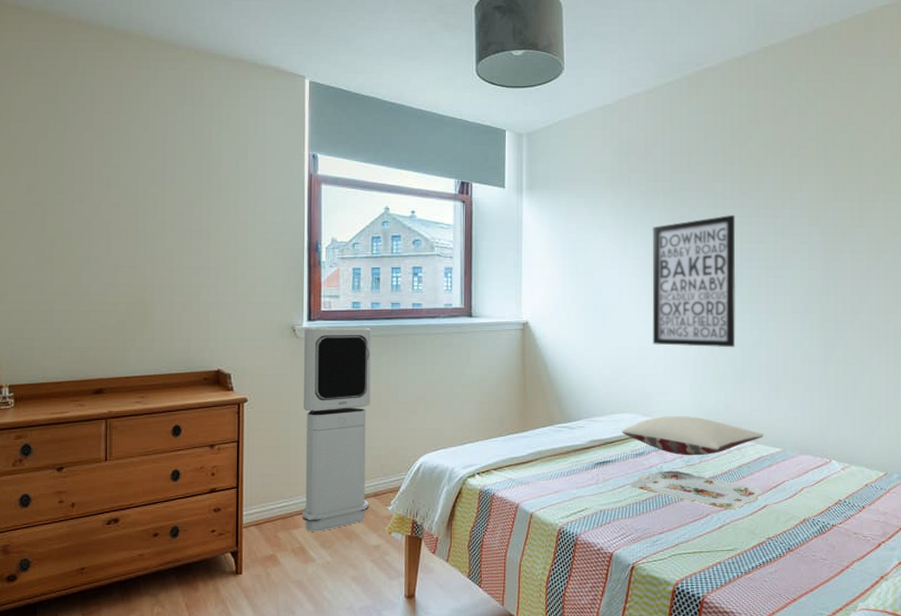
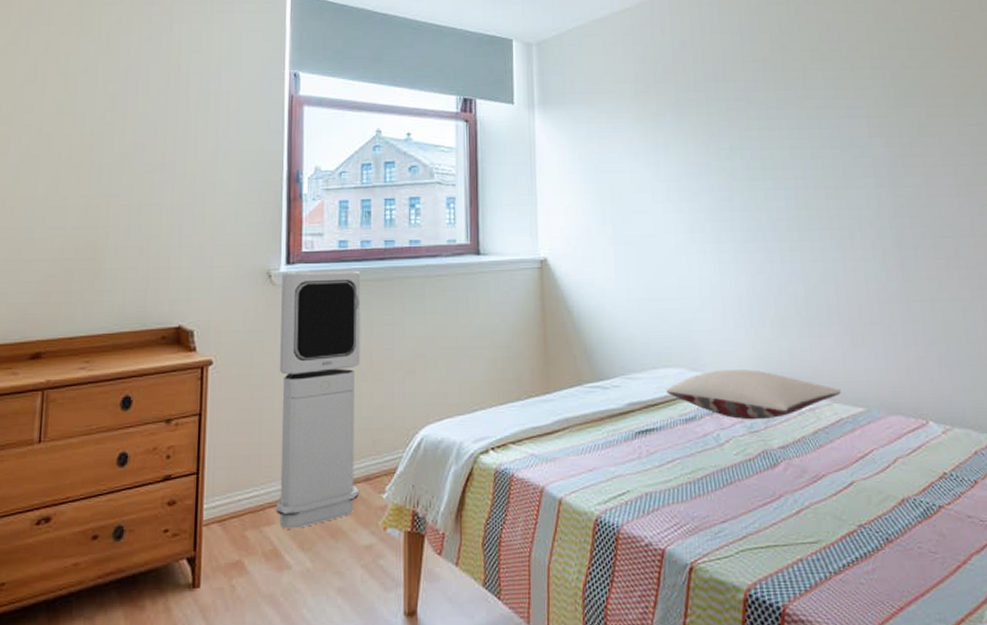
serving tray: present [630,470,763,510] -> none [681,439,847,489]
wall art: present [652,214,736,348] -> none [686,126,797,284]

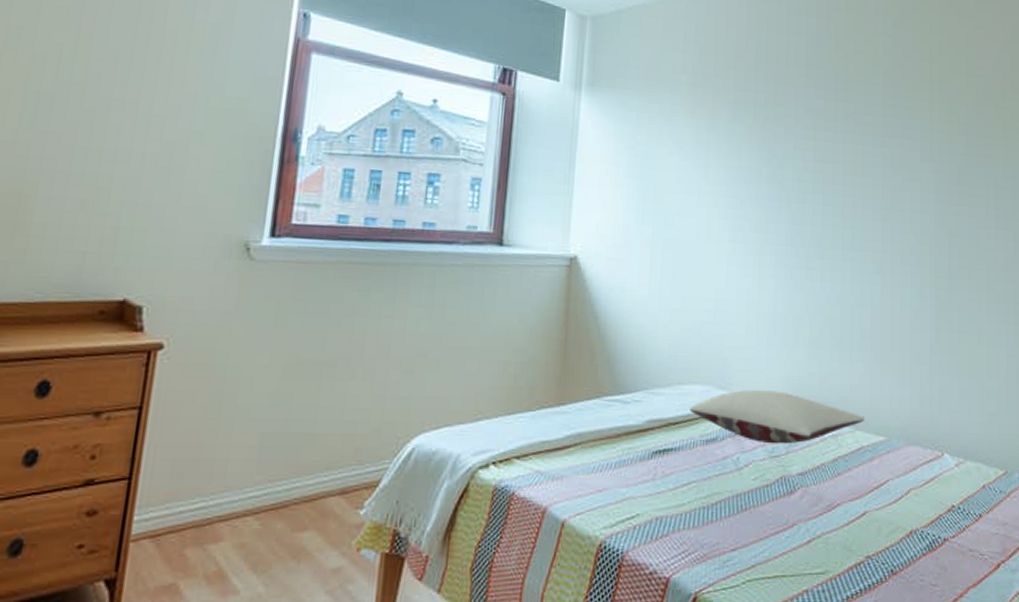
air purifier: present [275,270,361,529] -> none [226,246,361,547]

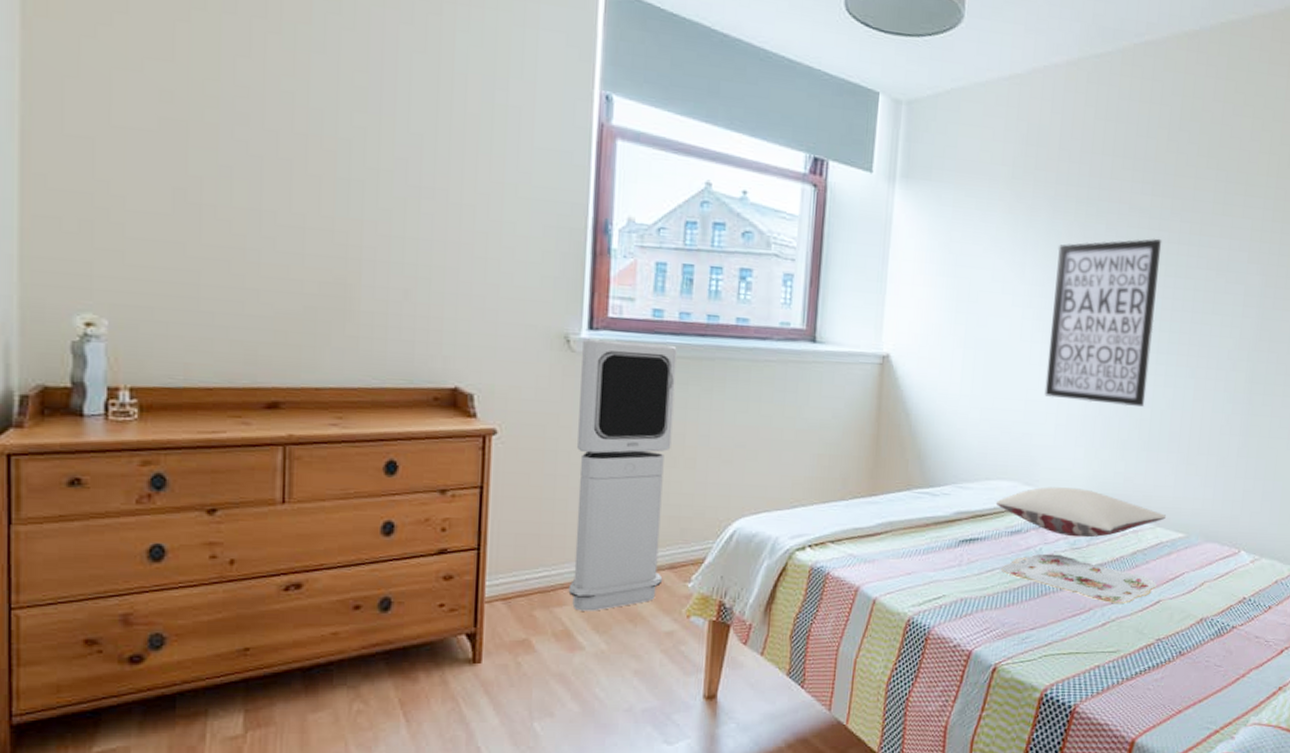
air purifier: none [226,246,361,547] -> present [568,338,677,611]
serving tray: none [697,463,862,518] -> present [1000,554,1157,604]
wall art: none [734,139,838,304] -> present [1044,238,1162,407]

